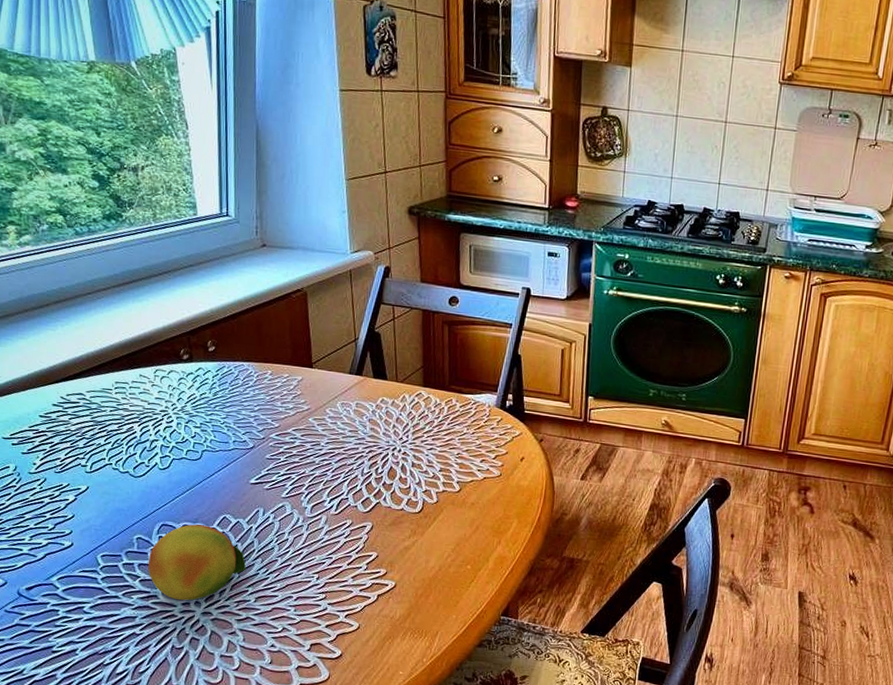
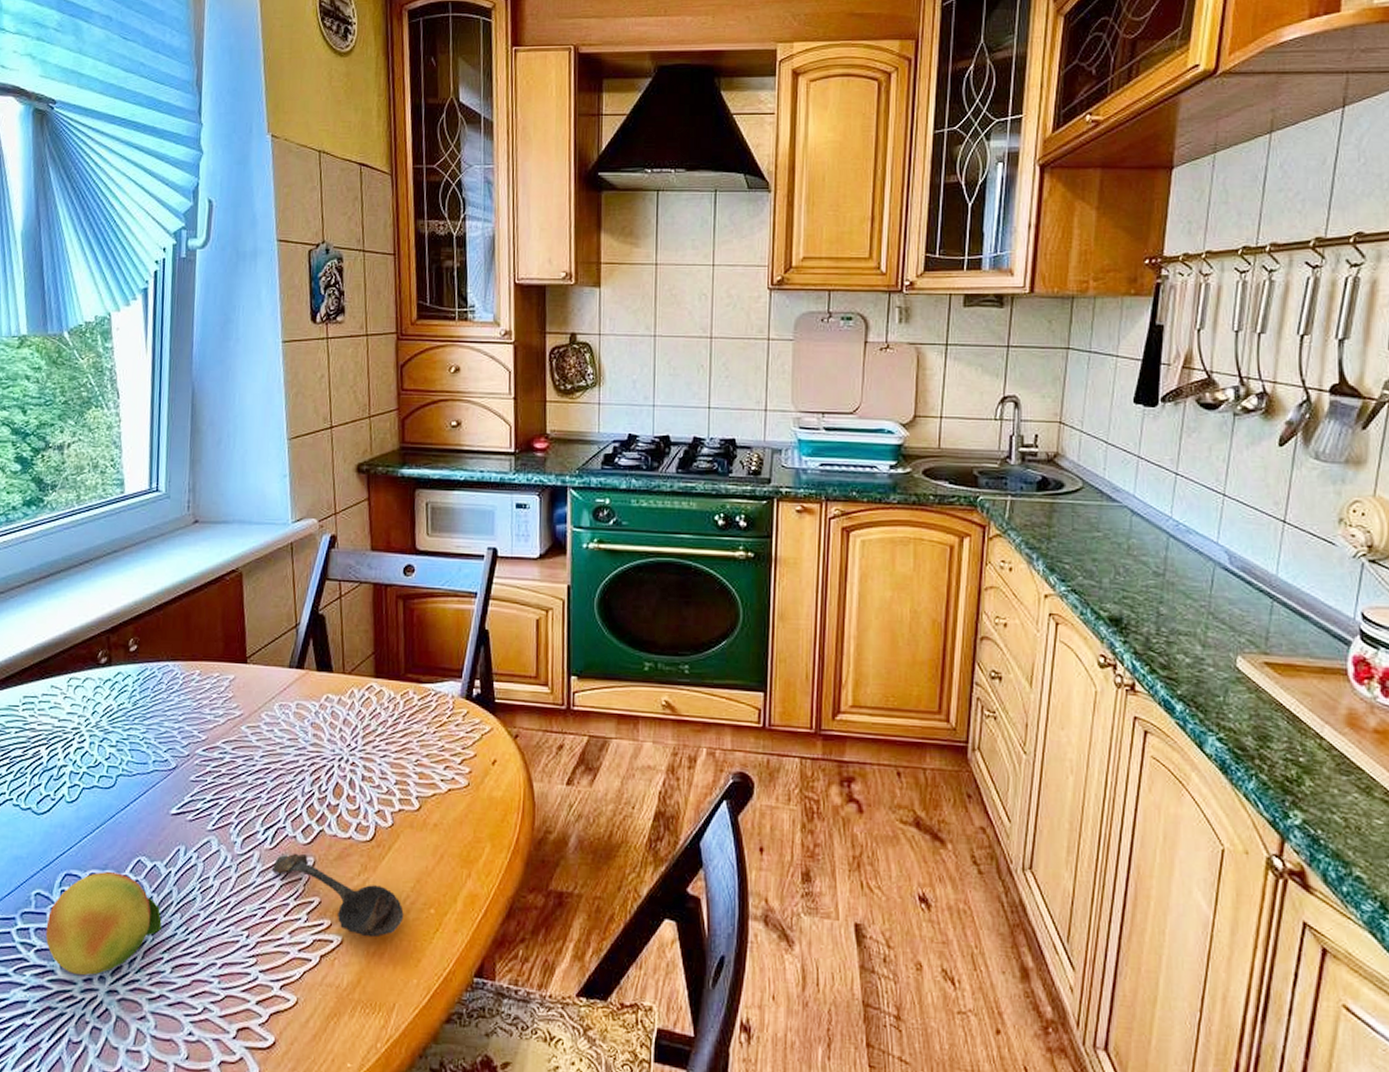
spoon: none [338,518,446,584] -> present [273,853,404,938]

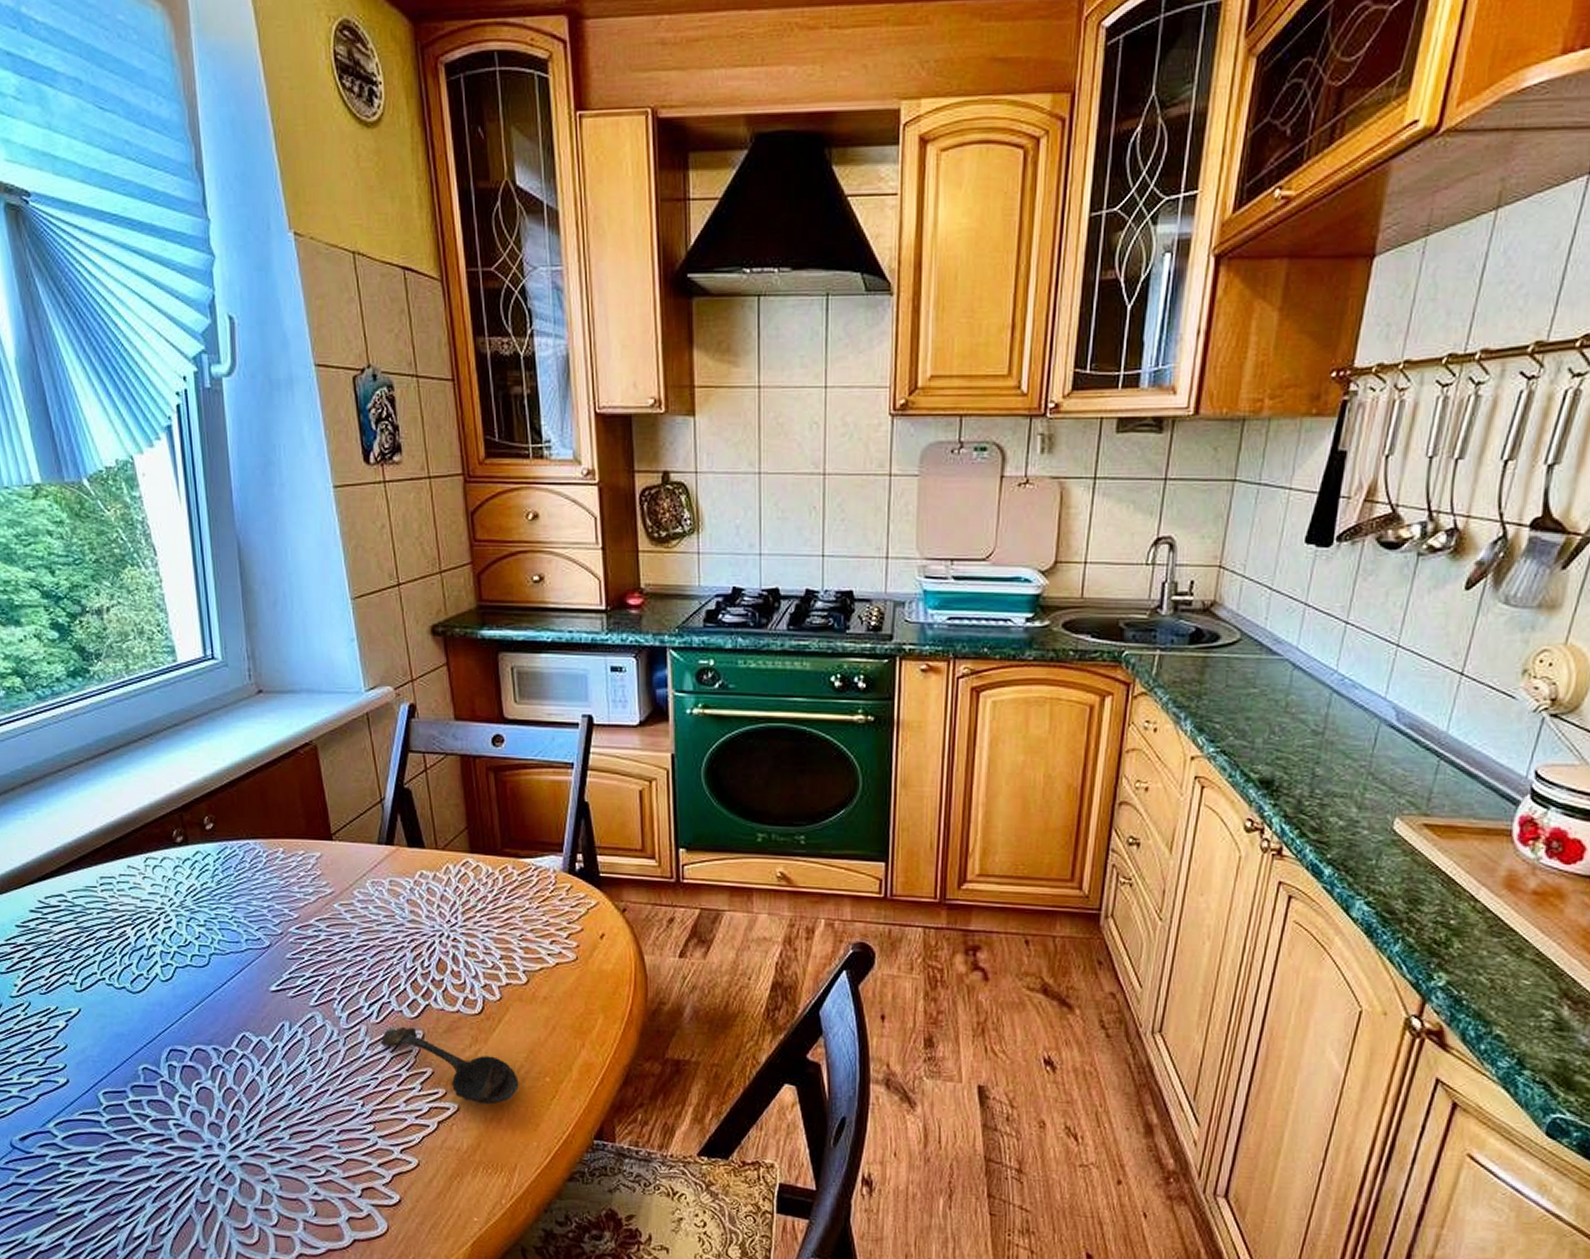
fruit: present [45,872,162,976] -> none [158,1047,275,1143]

